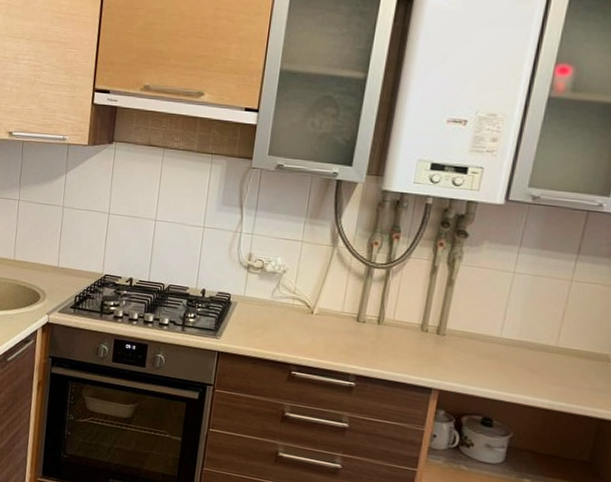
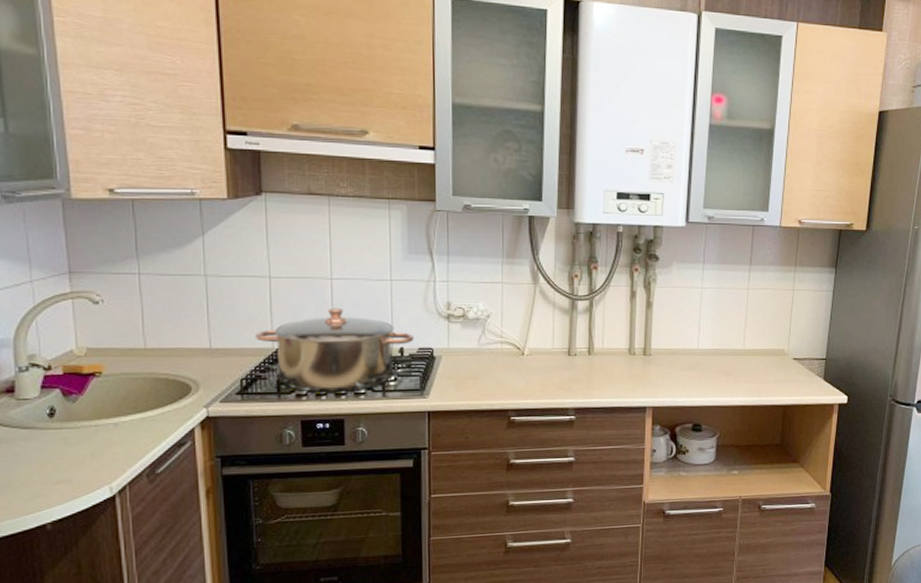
cooking pot: none [91,245,216,322] -> present [255,307,414,394]

